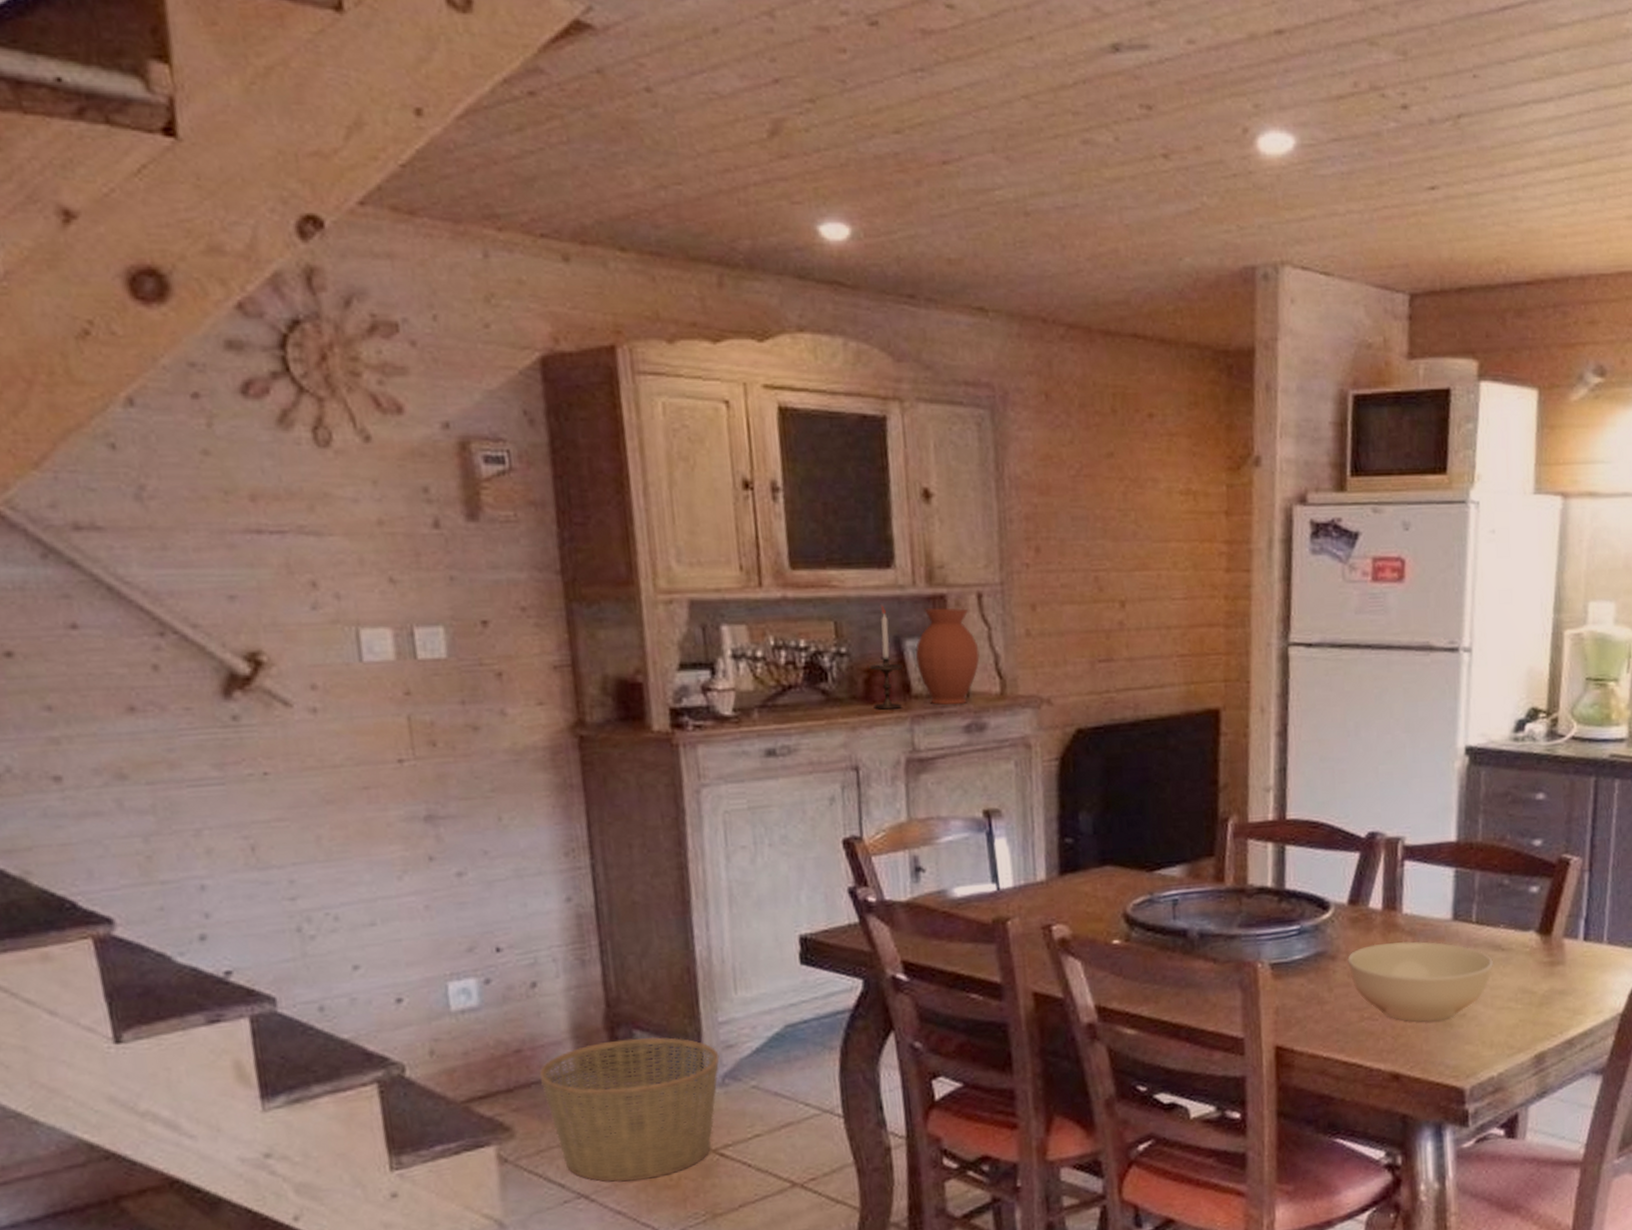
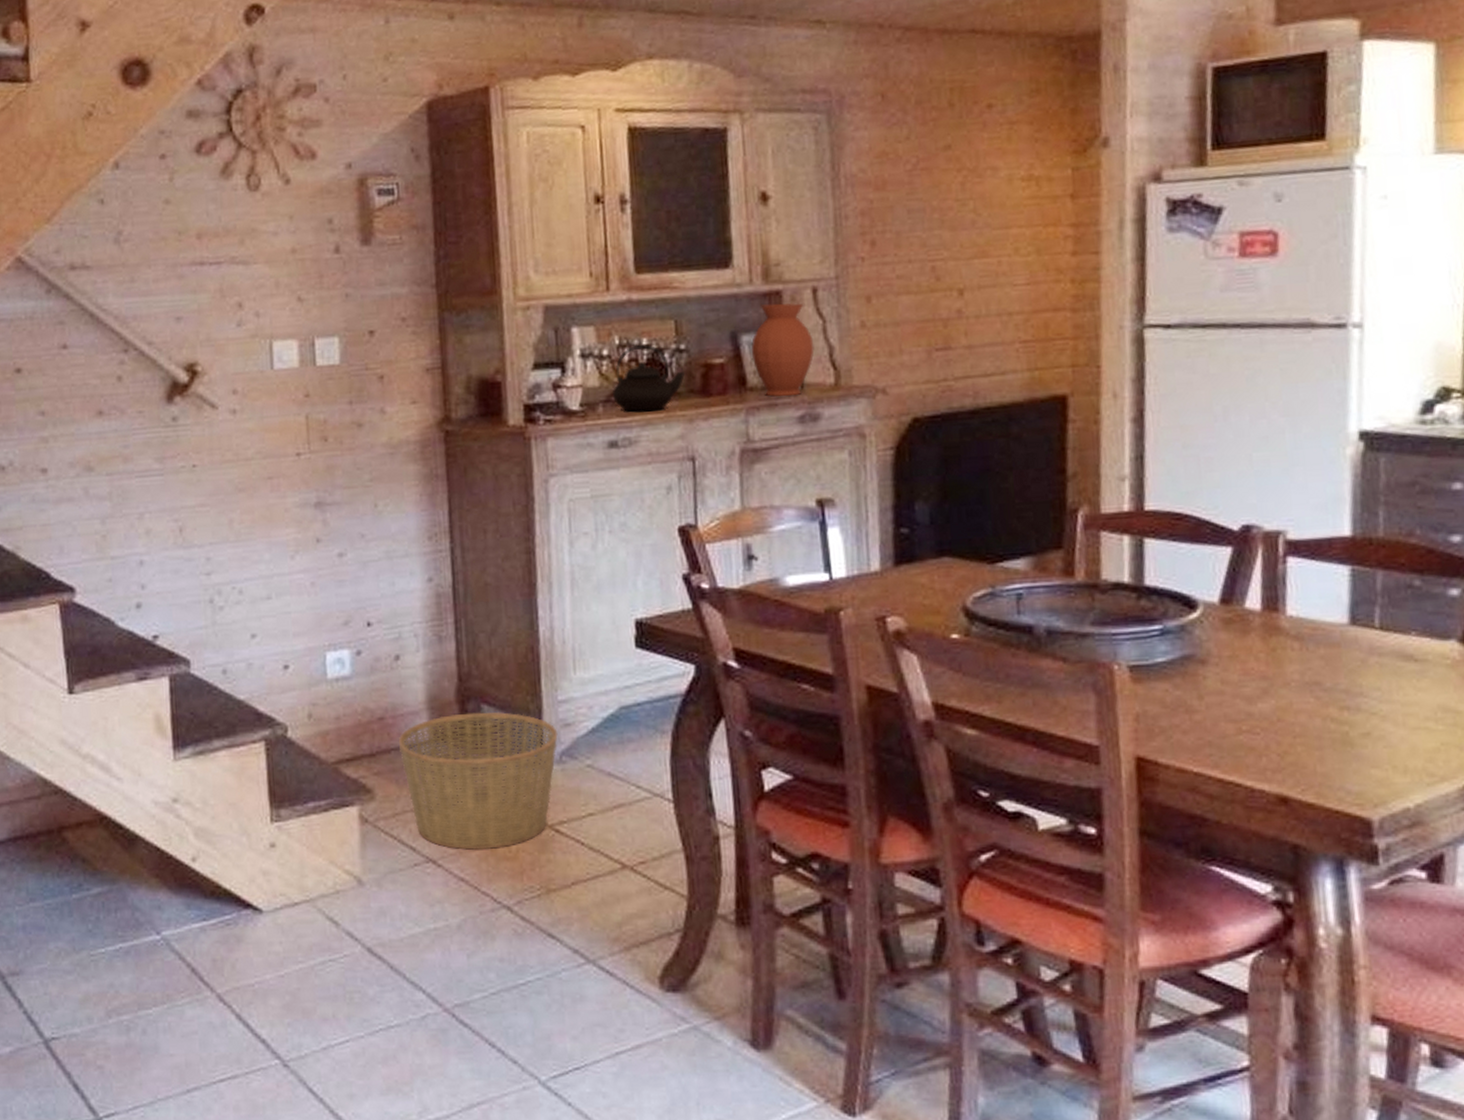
teapot: none [769,645,847,720] -> present [613,344,686,413]
candlestick: present [870,605,904,710] -> none [707,303,740,403]
bowl: present [1347,941,1494,1023] -> none [1220,646,1405,740]

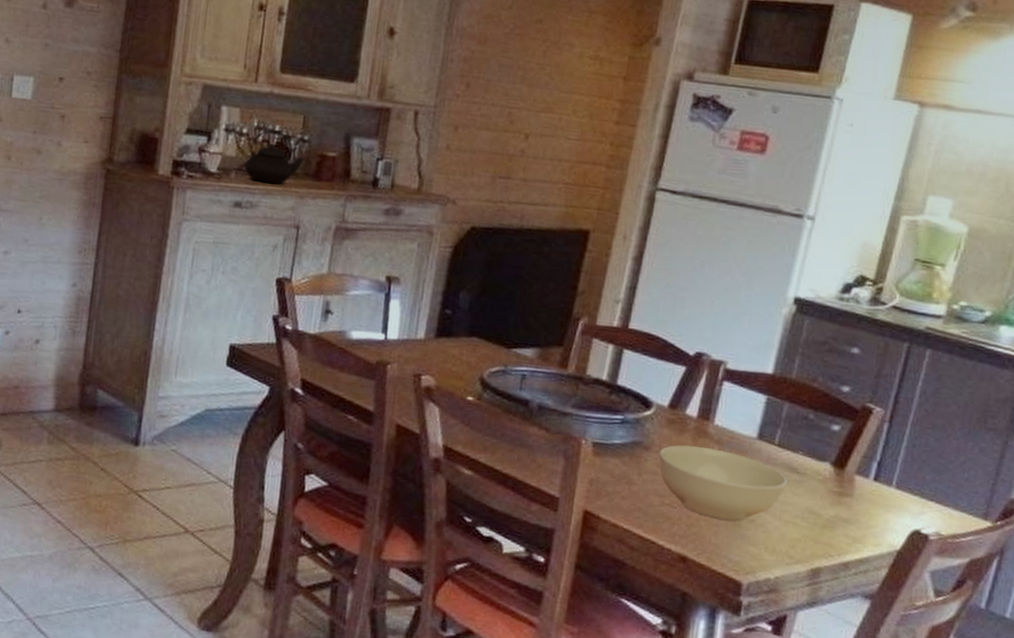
basket: present [398,712,558,851] -> none [26,393,154,503]
vase: present [751,303,814,397] -> none [358,116,408,193]
bowl: none [1220,646,1405,740] -> present [659,444,788,521]

